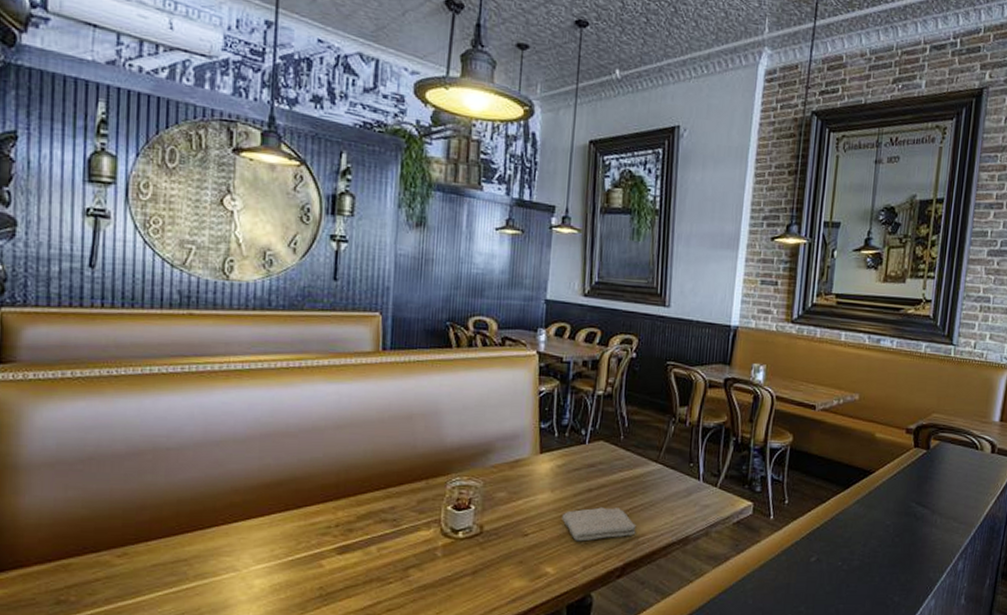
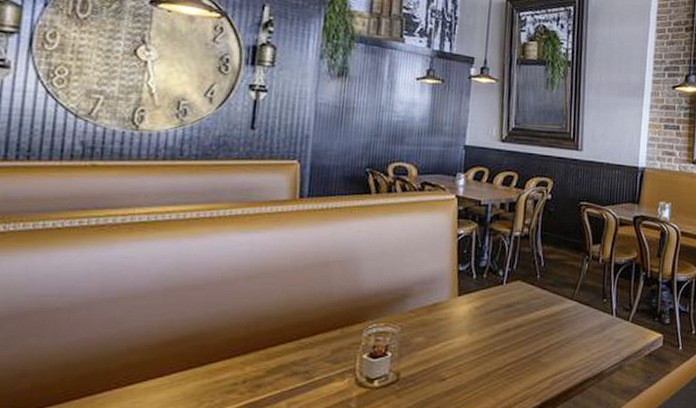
washcloth: present [562,507,637,542] -> none [480,347,553,383]

